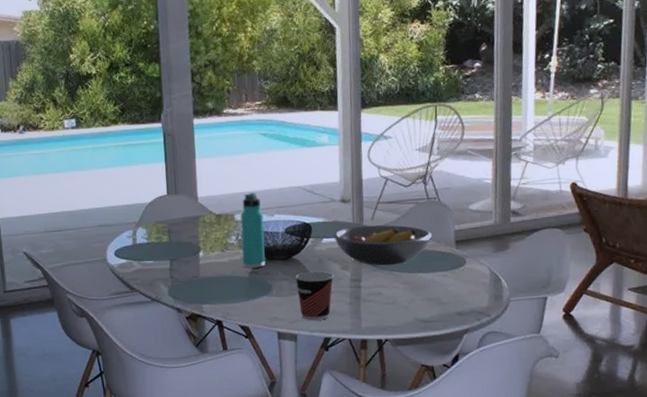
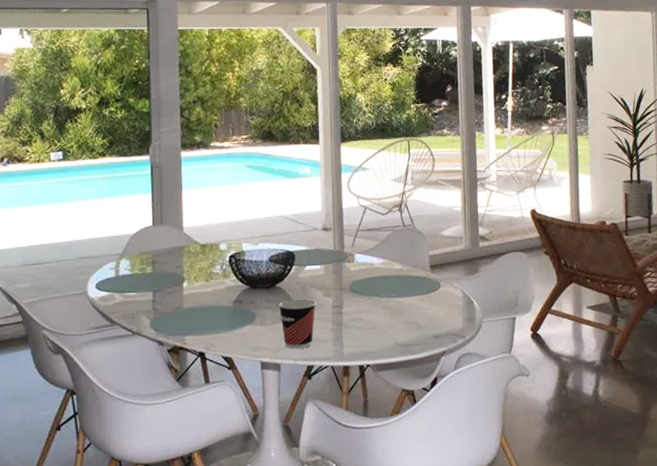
thermos bottle: present [240,193,265,269] -> none [225,222,249,298]
fruit bowl: present [333,225,432,266] -> none [316,251,408,292]

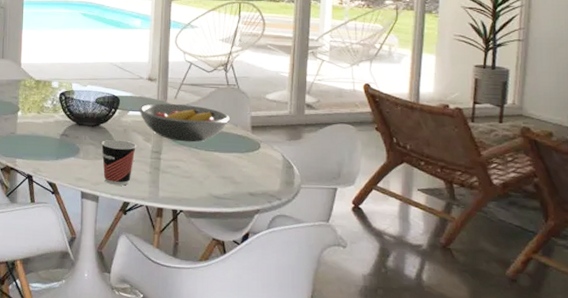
fruit bowl: none [316,251,408,292] -> present [139,103,230,142]

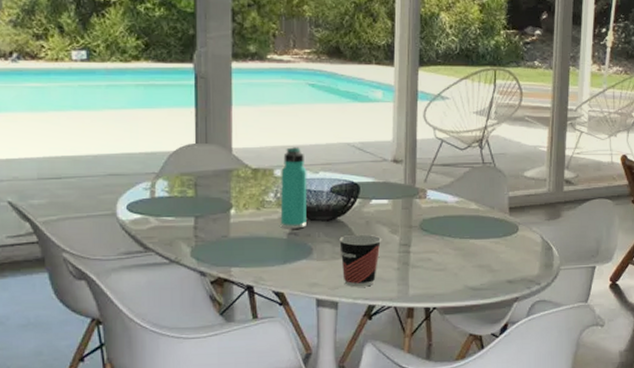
thermos bottle: none [55,64,78,132] -> present [280,147,307,229]
fruit bowl: present [139,103,230,142] -> none [383,188,486,231]

